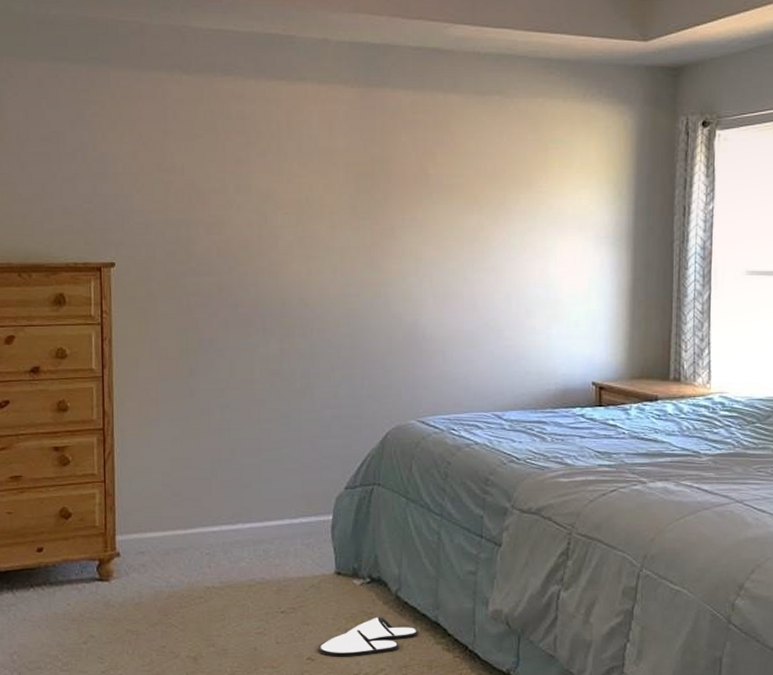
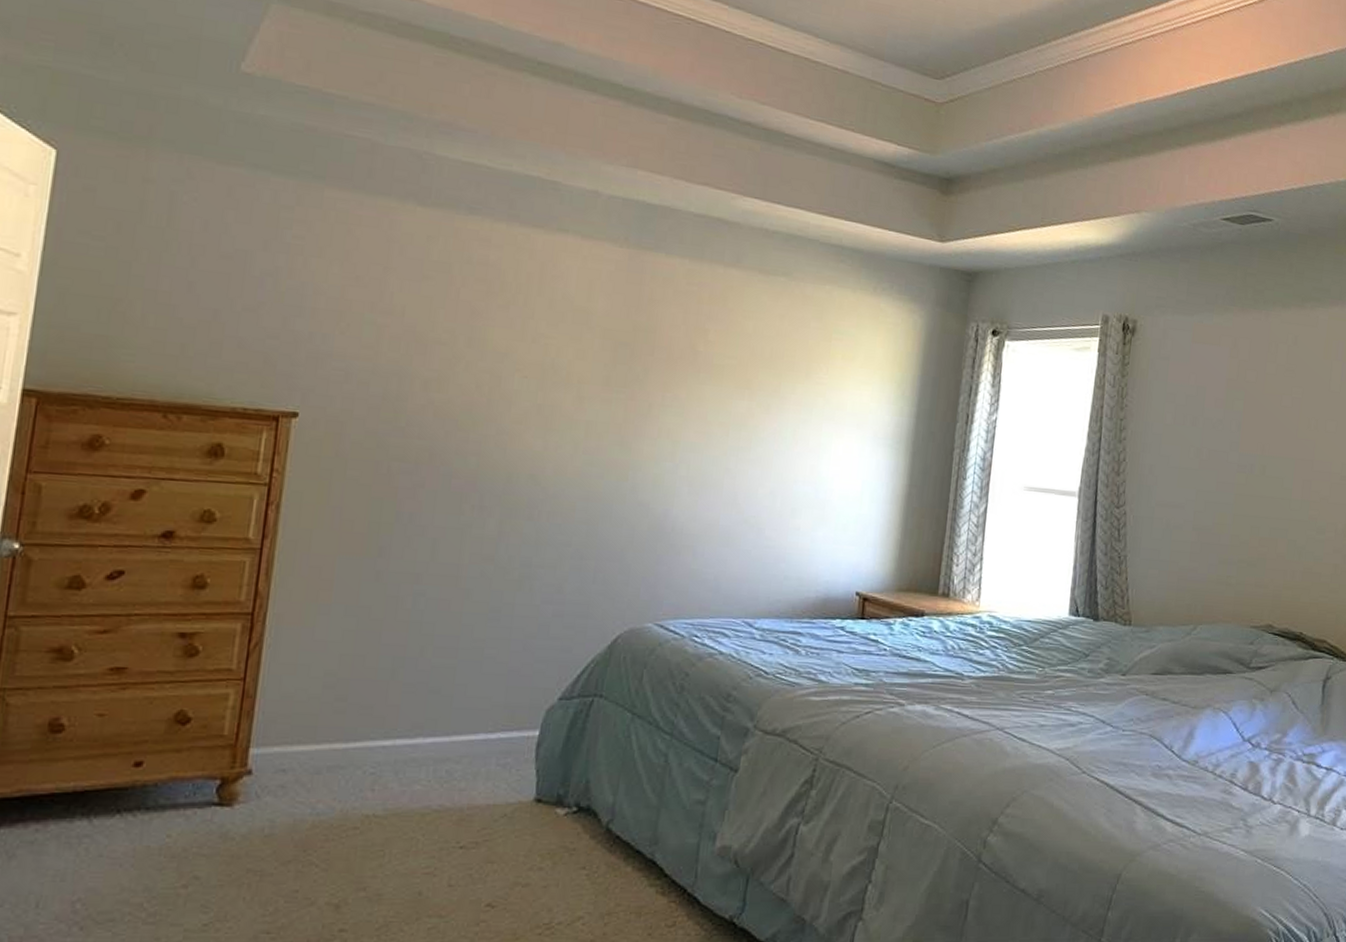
slippers: present [317,617,419,657] -> none [500,853,630,903]

